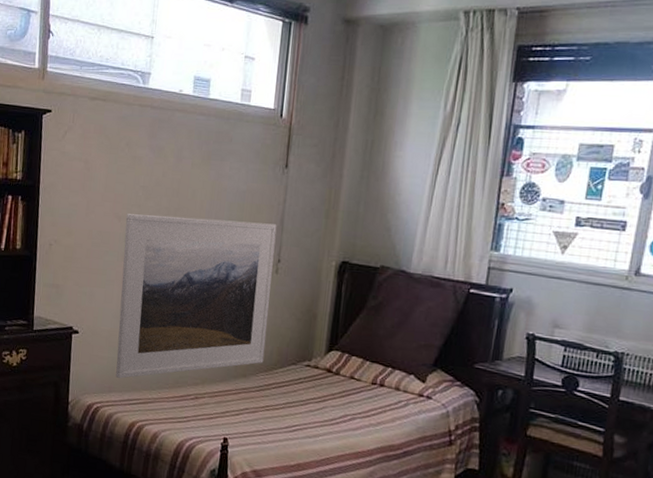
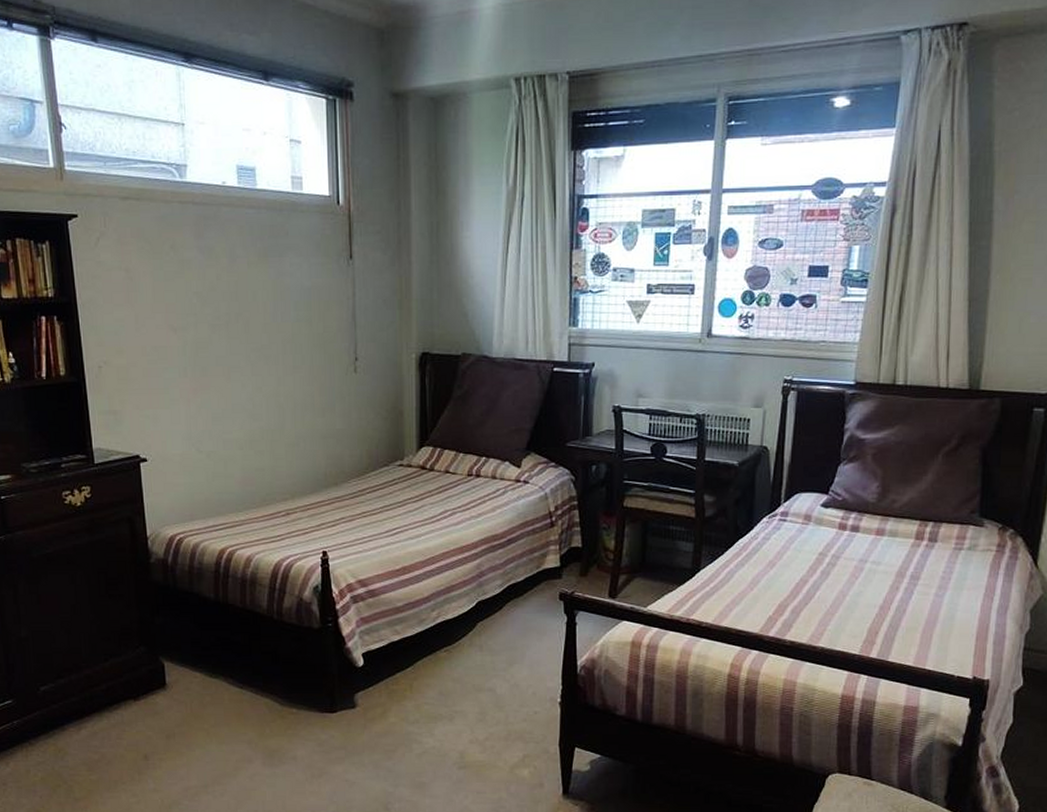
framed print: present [115,214,277,379] -> none [182,320,354,504]

